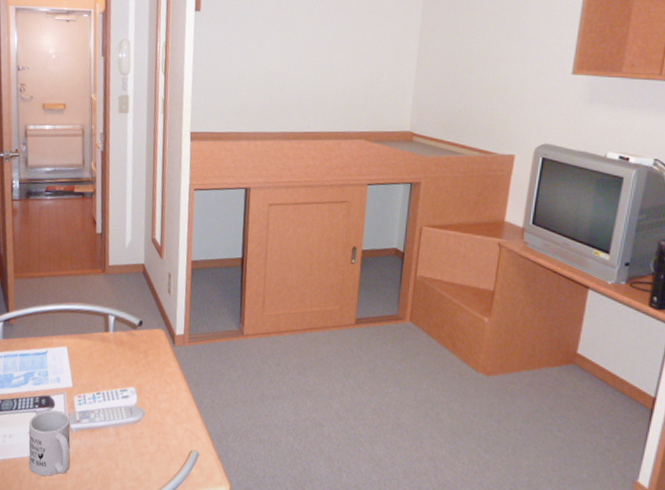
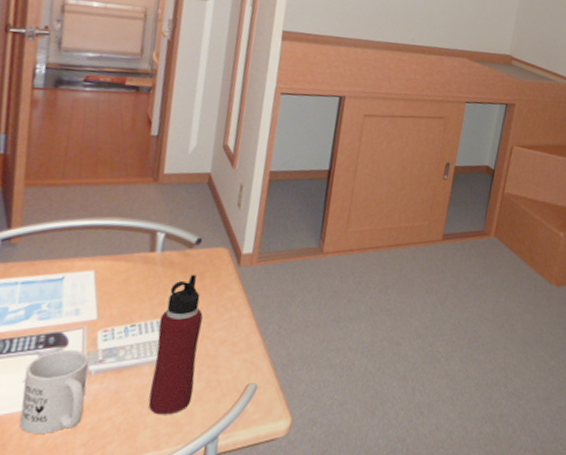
water bottle: none [115,352,150,471] -> present [148,275,203,415]

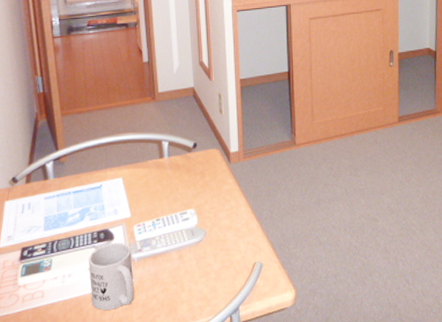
water bottle: present [148,275,203,415] -> none [177,174,213,292]

